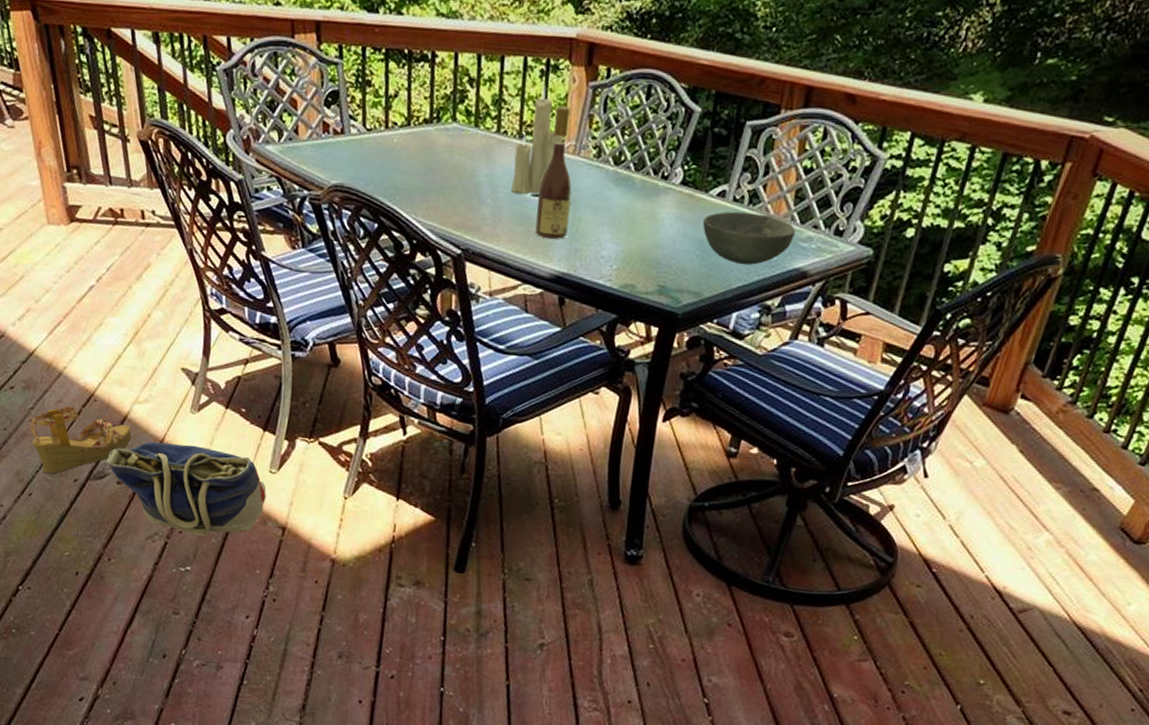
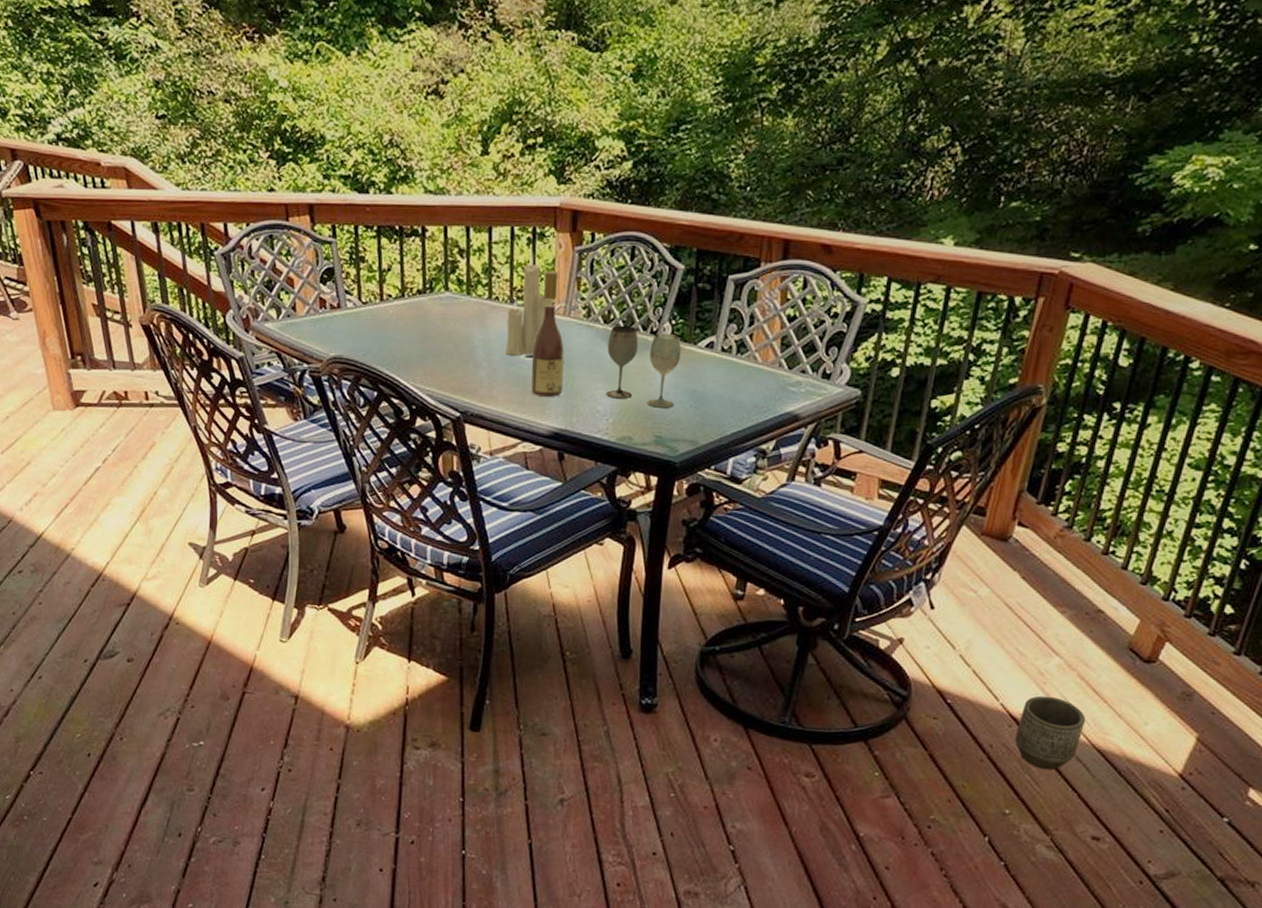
sandal: present [30,405,132,475] -> none [39,586,141,657]
tote bag: present [106,441,266,536] -> none [116,617,278,710]
wineglass: none [611,167,692,258] -> present [606,325,681,409]
bowl: present [702,211,795,265] -> none [693,361,784,411]
planter: none [996,570,1070,645] -> present [1014,695,1086,771]

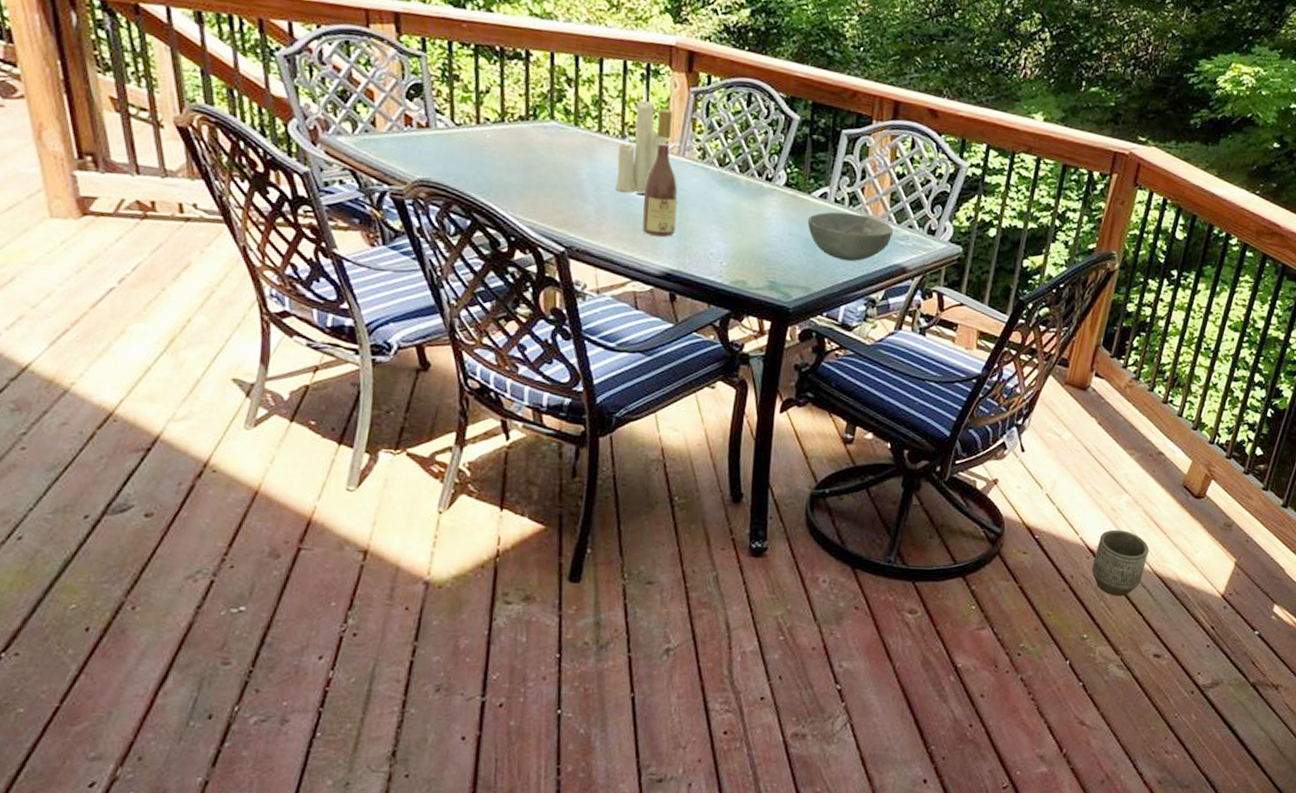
wineglass: present [606,325,681,409] -> none [720,169,796,255]
bowl: none [693,361,784,411] -> present [807,212,893,261]

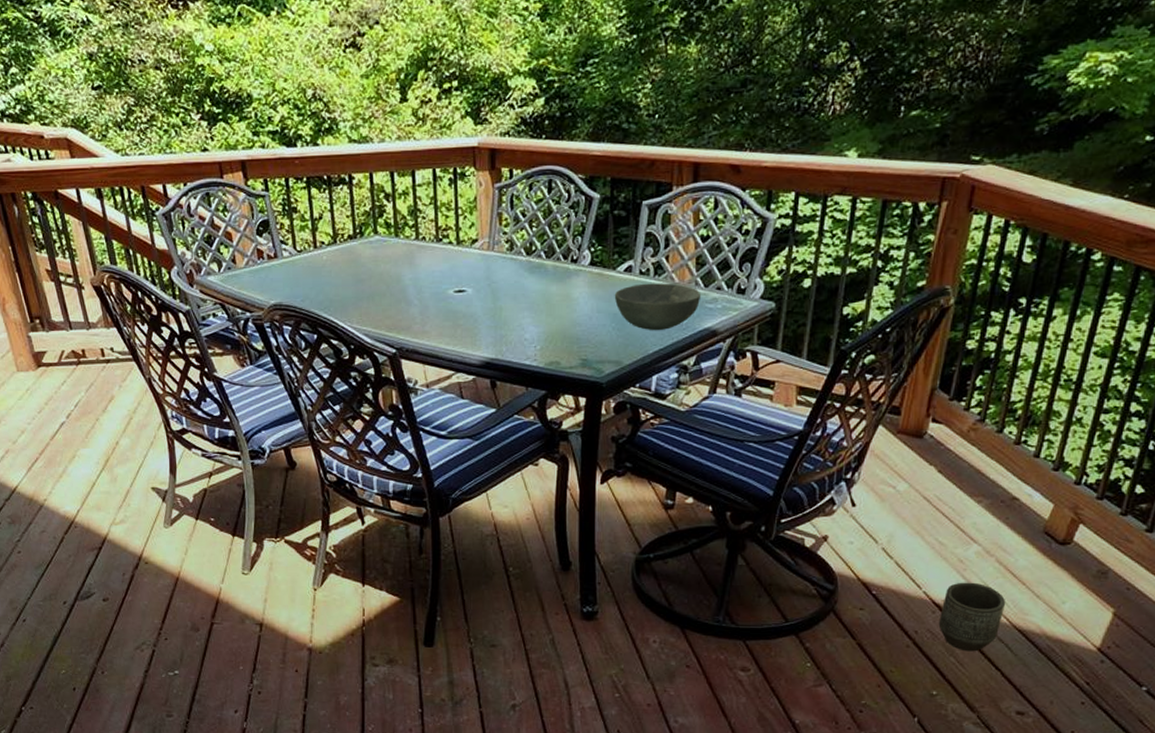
candle: present [615,88,667,193] -> none [434,192,477,291]
wine bottle: present [642,108,678,237] -> none [460,208,491,329]

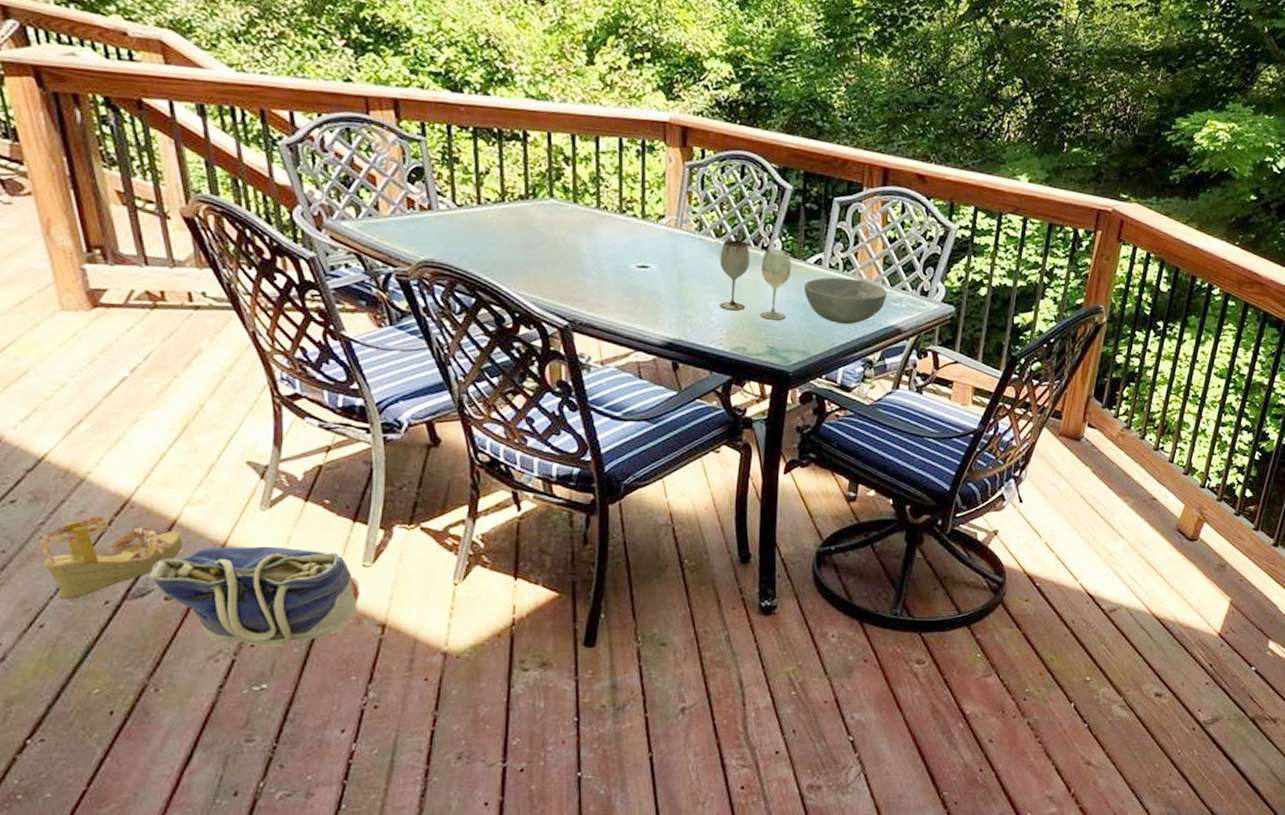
sandal: none [18,534,112,600] -> present [40,515,183,600]
tote bag: none [91,557,241,640] -> present [149,546,360,647]
wineglass: none [531,256,601,332] -> present [719,239,791,321]
planter: present [938,582,1006,652] -> none [1092,574,1147,639]

